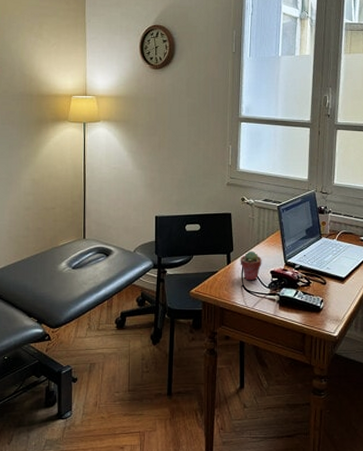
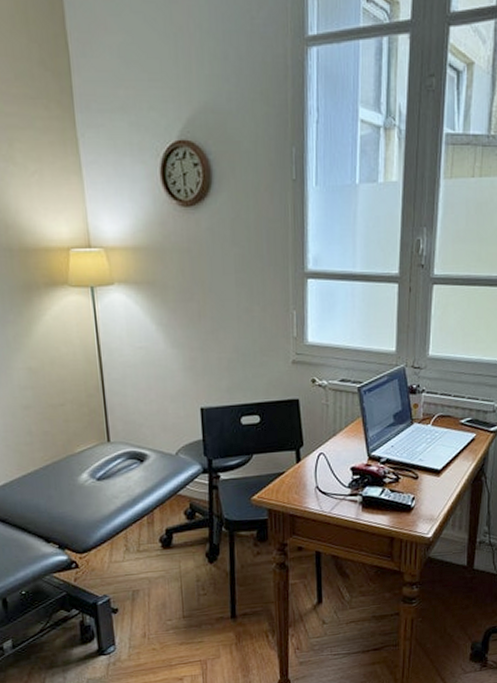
potted succulent: present [240,250,262,281] -> none [312,444,340,481]

